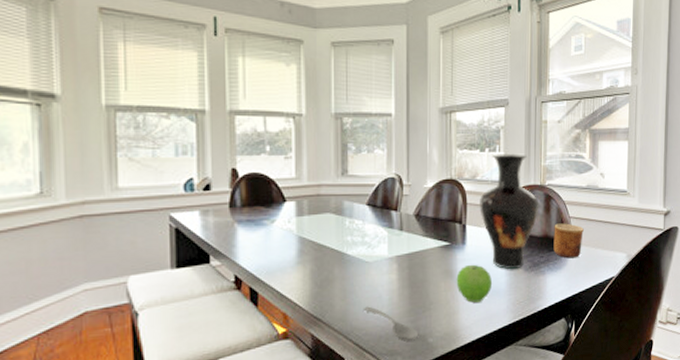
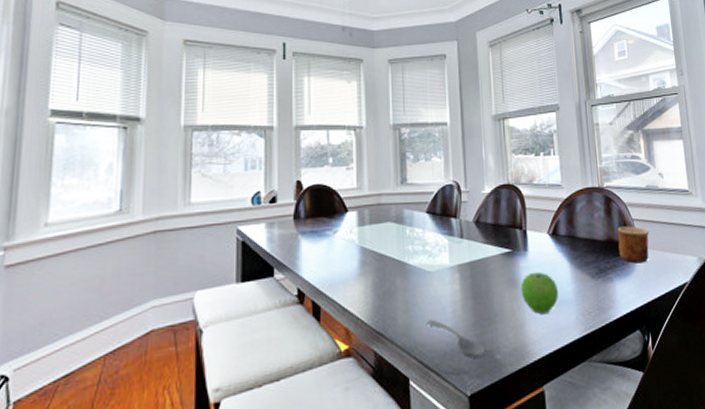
vase: present [480,154,540,270] -> none [538,156,600,278]

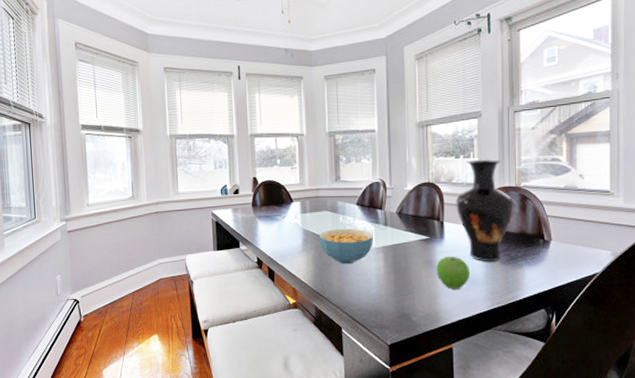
cereal bowl: none [380,243,447,291] -> present [319,228,373,265]
soupspoon: present [426,319,486,359] -> none [355,287,404,318]
vase: none [538,156,600,278] -> present [456,159,515,262]
cup: present [617,226,649,264] -> none [531,221,563,254]

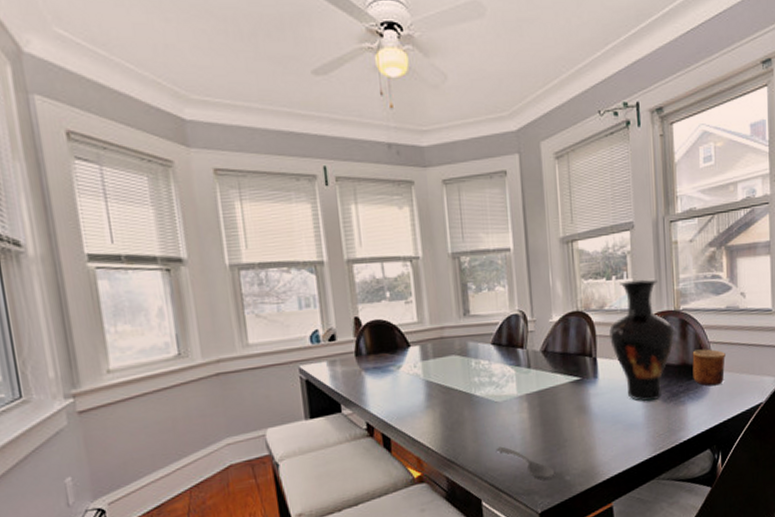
cereal bowl: present [319,228,373,265] -> none [446,374,515,421]
soupspoon: none [355,287,404,318] -> present [495,446,555,480]
fruit: present [436,256,470,289] -> none [590,398,628,438]
cup: none [531,221,563,254] -> present [692,349,726,387]

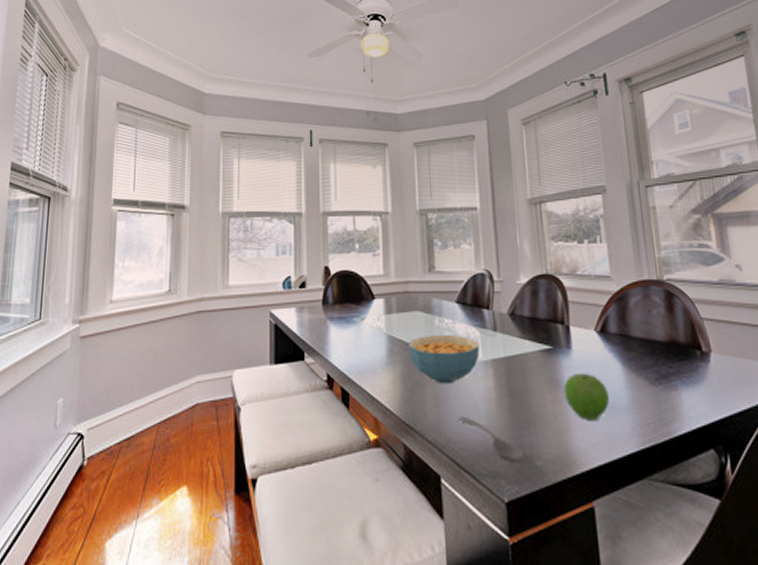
cereal bowl: none [446,374,515,421] -> present [408,334,480,384]
fruit: none [590,398,628,438] -> present [563,372,609,420]
vase: present [609,278,675,402] -> none [583,244,660,382]
cup: present [692,349,726,387] -> none [681,326,725,371]

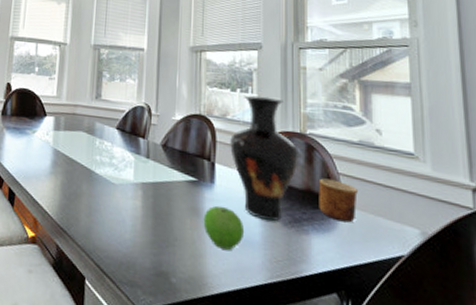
cereal bowl: present [408,334,480,384] -> none [70,153,132,199]
soupspoon: present [457,416,524,462] -> none [106,228,162,276]
vase: none [583,244,660,382] -> present [230,95,300,221]
cup: none [681,326,725,371] -> present [318,178,358,223]

